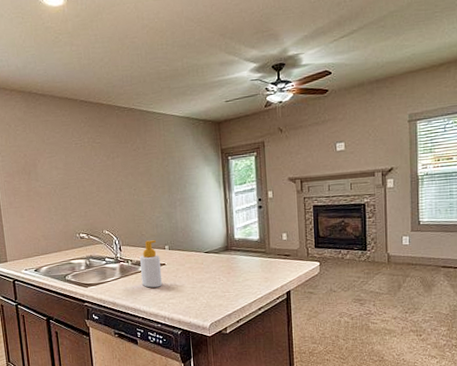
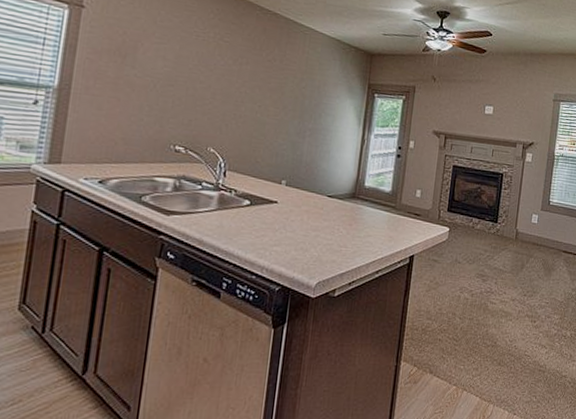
soap bottle: present [140,240,163,288] -> none [243,170,273,229]

